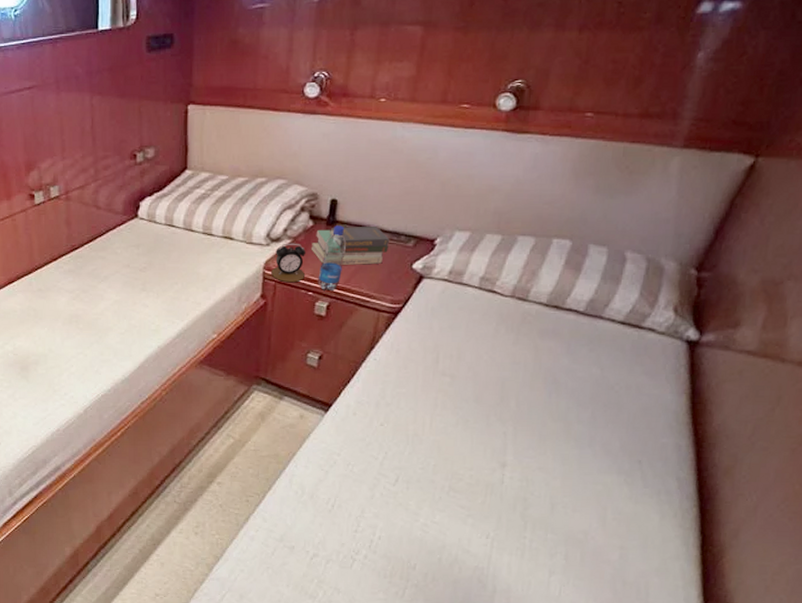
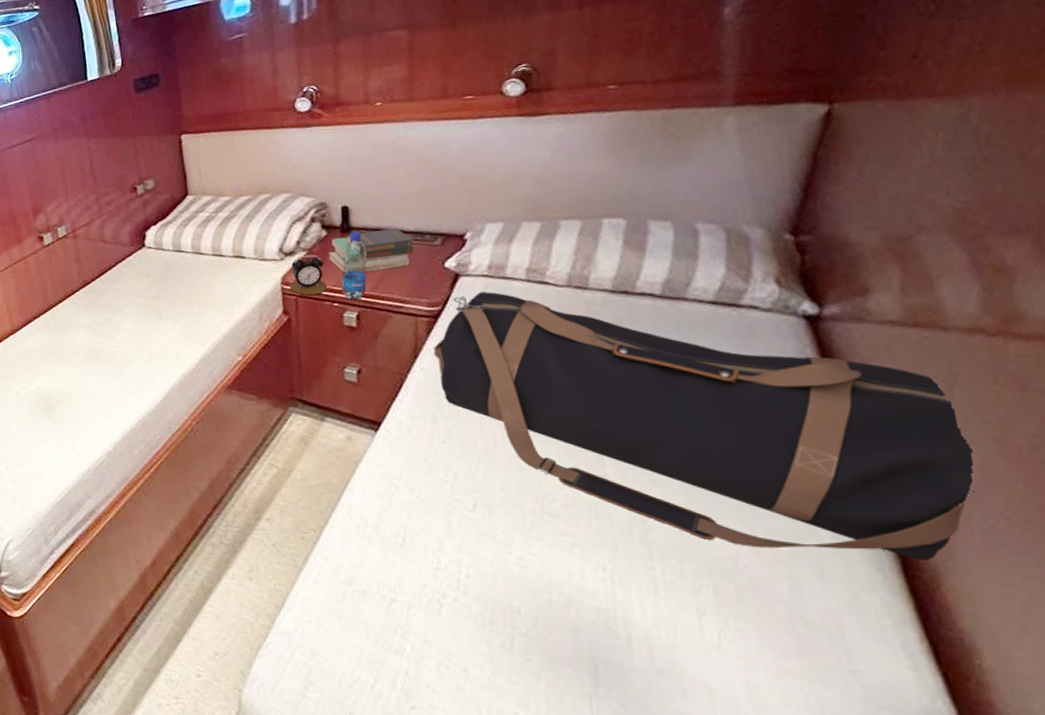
duffel bag: none [388,293,774,539] -> present [433,291,975,560]

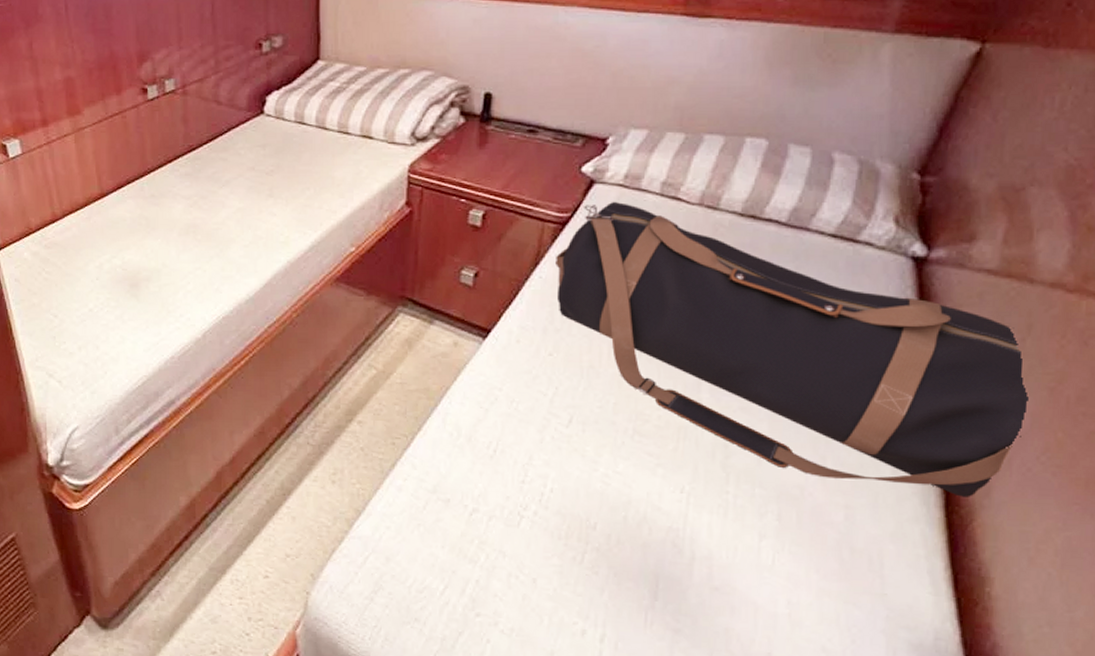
alarm clock: present [290,254,327,296] -> none [417,142,456,188]
books: present [328,228,414,273] -> none [462,124,554,169]
bottle: present [341,231,368,300] -> none [471,123,504,198]

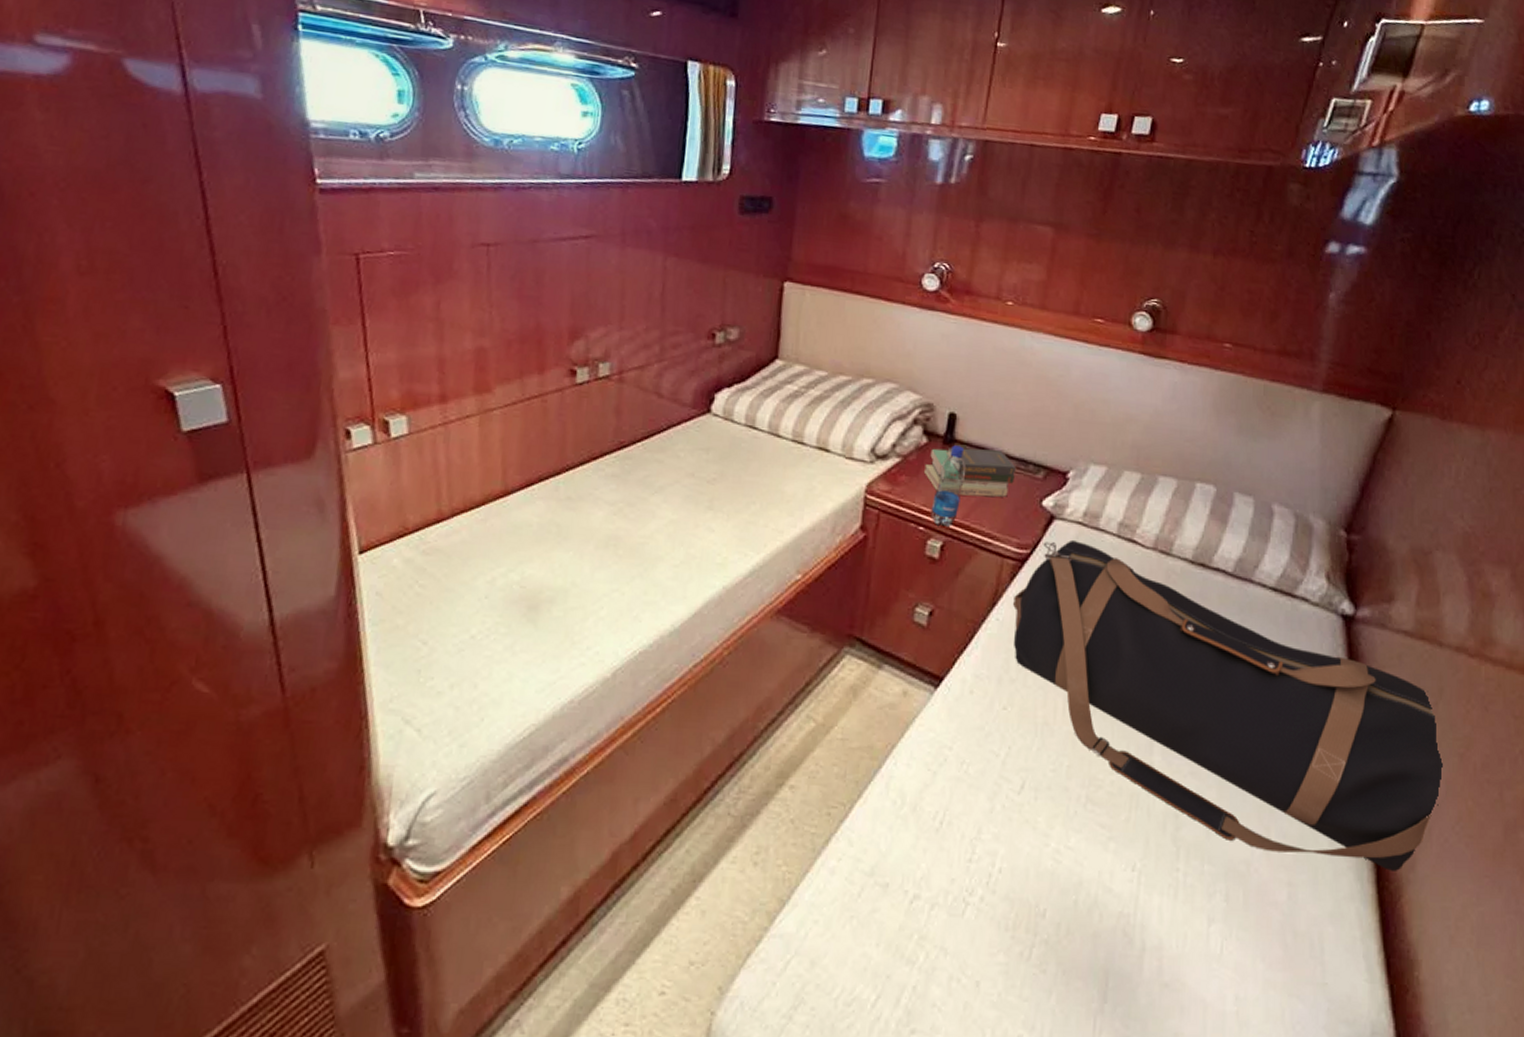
books: none [462,124,554,169] -> present [923,448,1017,497]
bottle: none [471,123,504,198] -> present [931,445,967,528]

